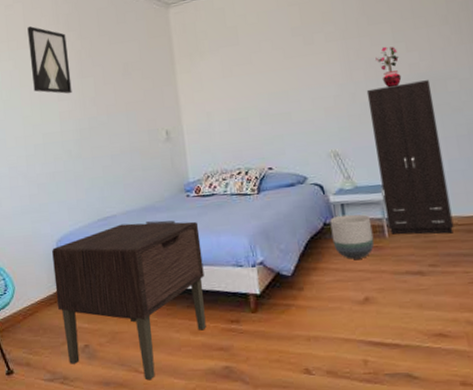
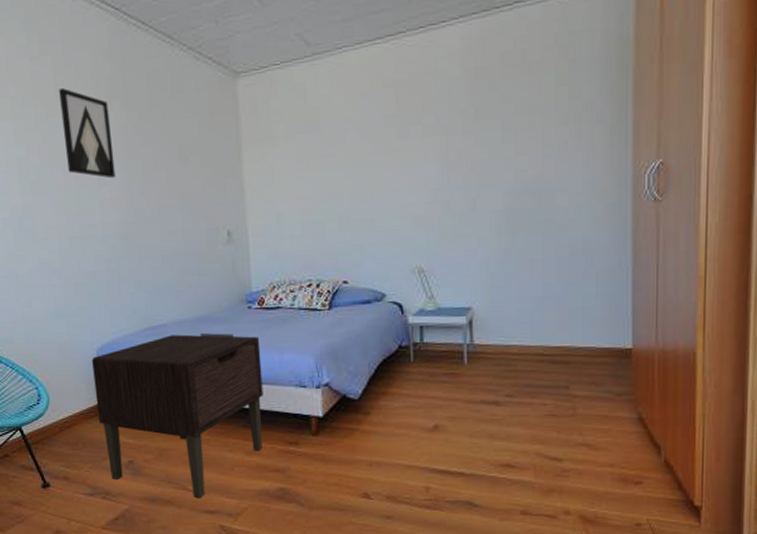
planter: present [329,214,375,259] -> none [406,337,451,385]
cabinet: present [366,80,454,234] -> none [463,191,538,364]
potted plant: present [375,46,402,88] -> none [479,147,505,198]

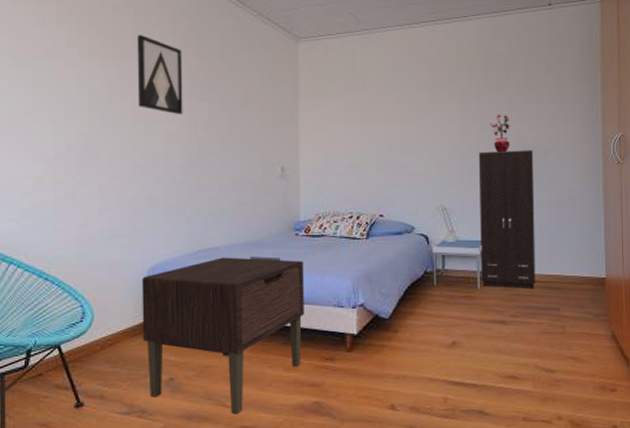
cabinet: none [463,191,538,364] -> present [478,150,536,289]
potted plant: none [479,147,505,198] -> present [490,114,510,153]

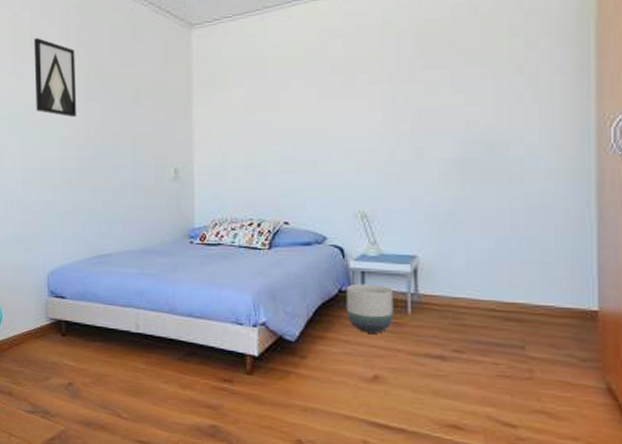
nightstand: present [142,256,304,415] -> none [43,264,200,427]
planter: none [430,265,467,306] -> present [346,283,394,333]
cabinet: present [478,150,536,289] -> none [410,141,490,319]
potted plant: present [490,114,510,153] -> none [427,96,455,146]

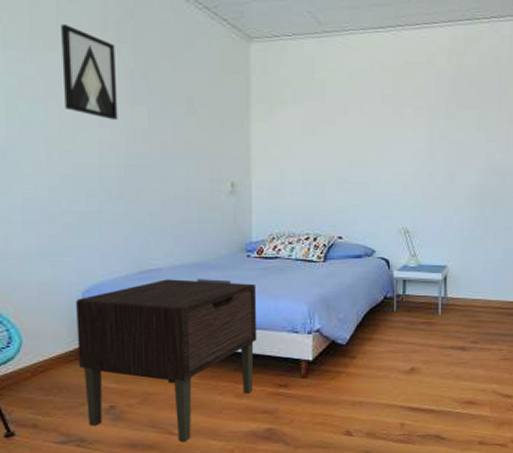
nightstand: none [43,264,200,427] -> present [76,279,257,442]
planter: present [346,283,394,333] -> none [390,290,428,332]

